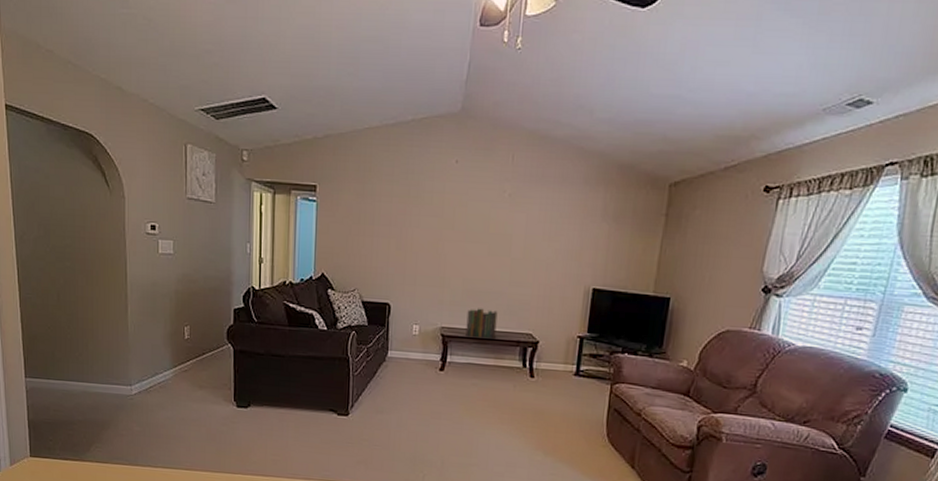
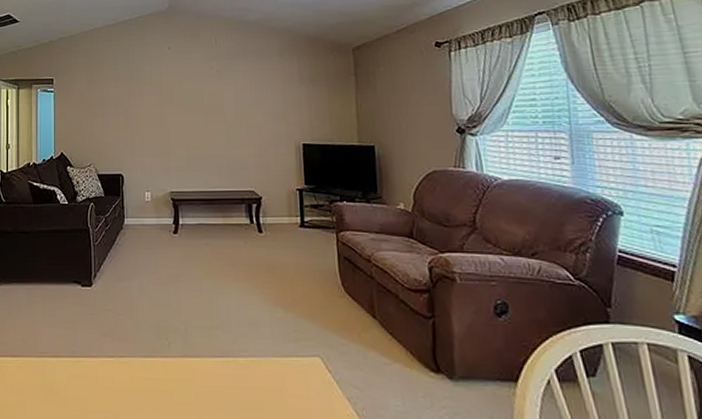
books: present [465,308,498,339] -> none [193,171,222,199]

